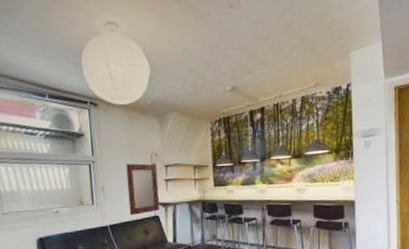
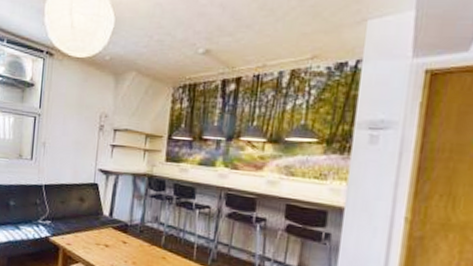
home mirror: present [126,163,160,215] -> none [67,122,105,179]

